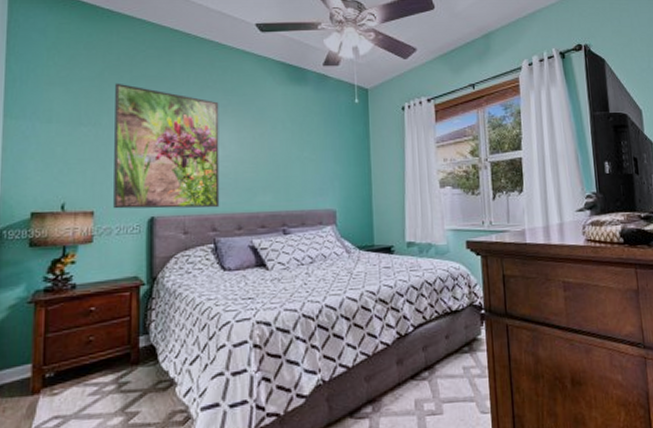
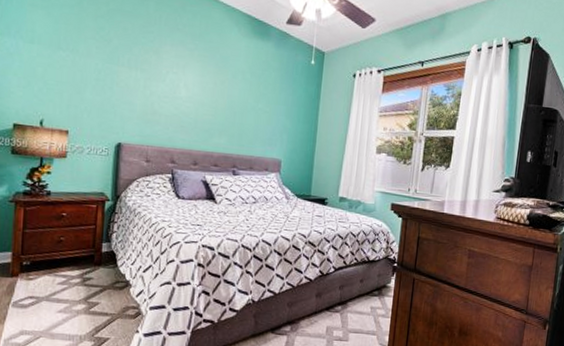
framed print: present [113,83,220,209] -> none [86,13,187,143]

